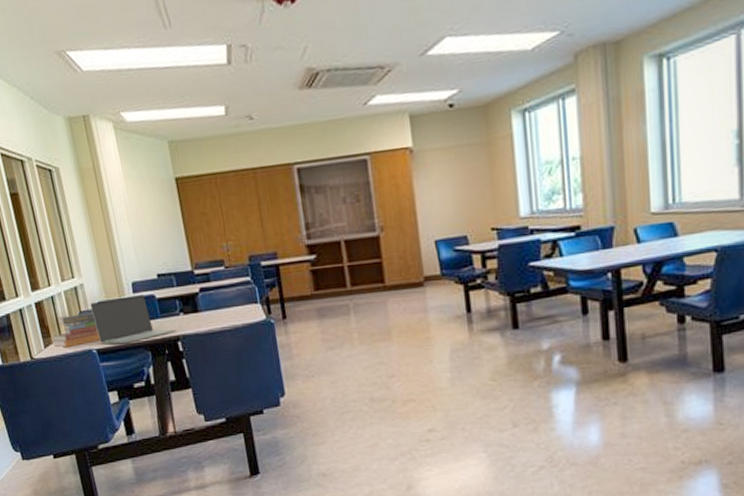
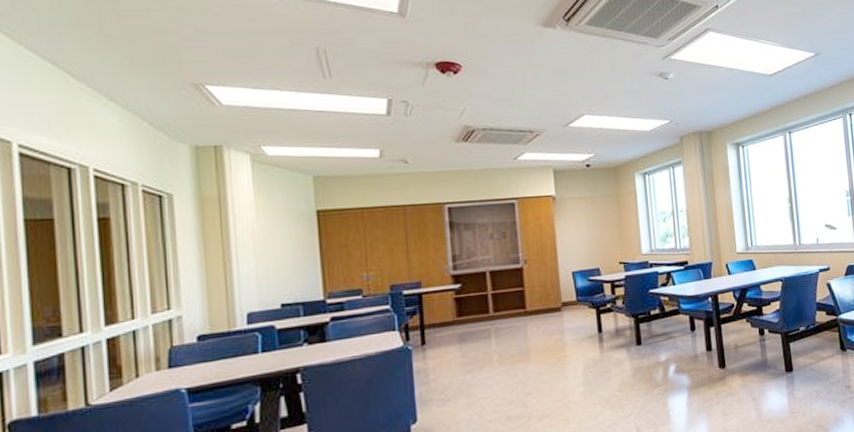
books: present [53,313,101,348] -> none [124,347,195,390]
laptop: present [90,295,176,345] -> none [187,326,296,382]

